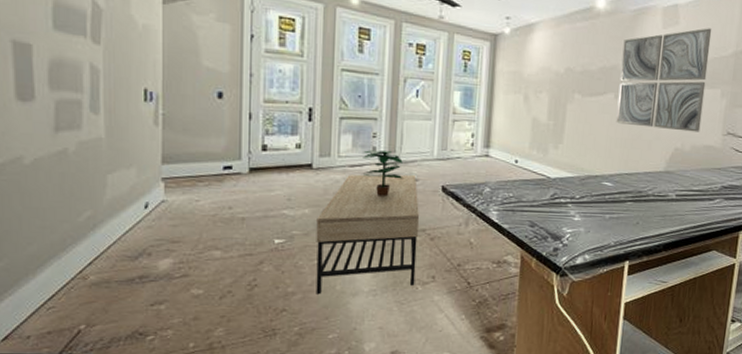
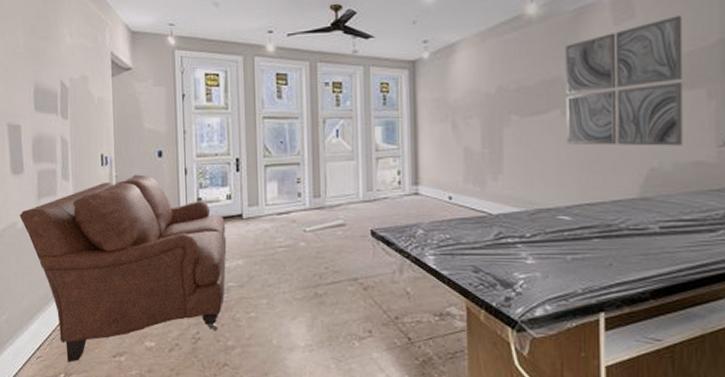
sofa: none [26,114,293,313] -> present [19,174,227,363]
coffee table: present [316,174,419,295] -> none [250,219,351,349]
potted plant: present [362,150,403,197] -> none [289,195,330,244]

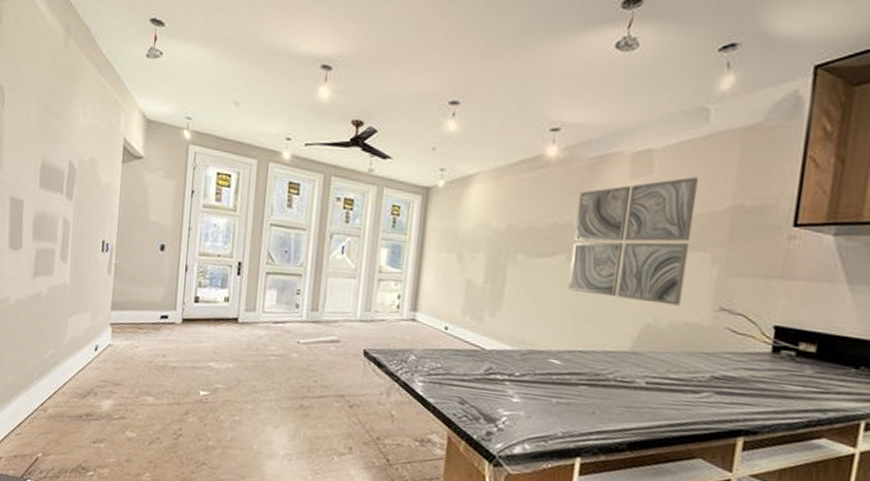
sofa: present [19,174,227,363] -> none [12,265,220,443]

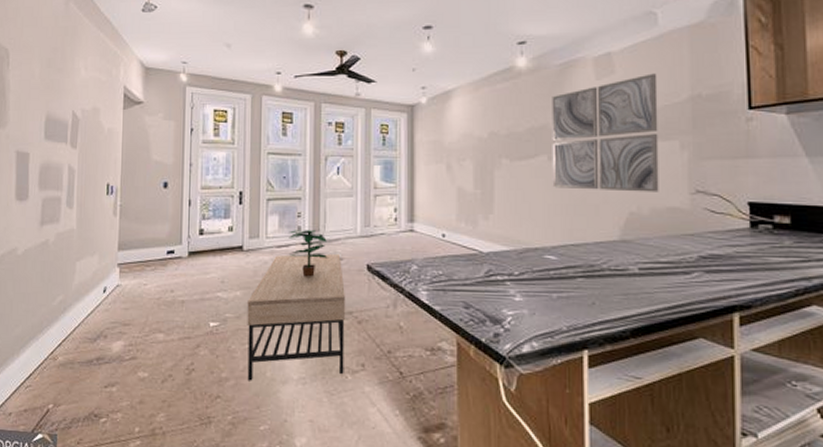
coffee table: none [234,331,339,455] -> present [247,253,345,381]
potted plant: none [284,307,325,357] -> present [288,229,328,277]

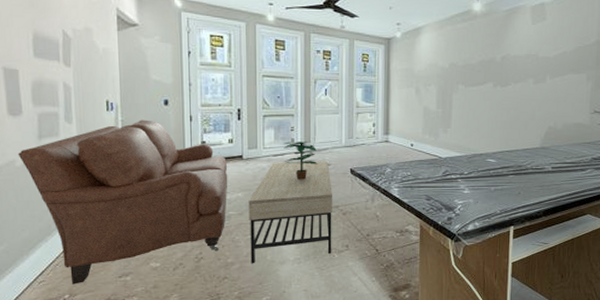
sofa: none [20,204,226,393] -> present [18,119,228,285]
wall art: present [552,73,659,192] -> none [495,21,576,112]

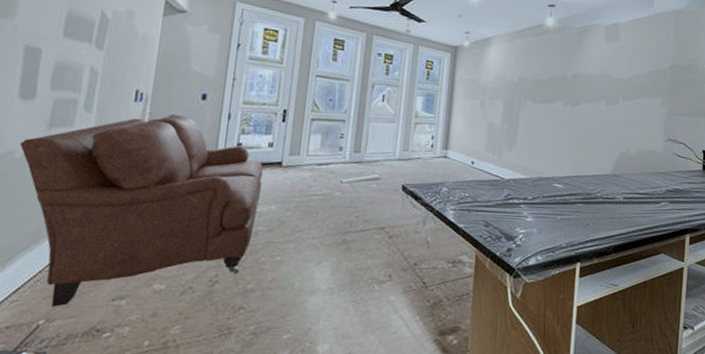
coffee table: present [248,160,332,264] -> none [274,173,380,292]
potted plant: present [283,140,318,180] -> none [327,149,367,195]

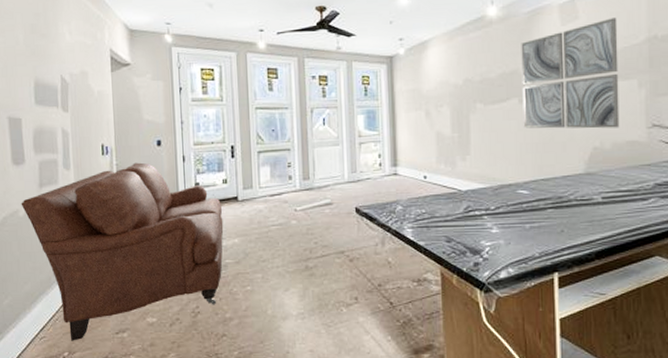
wall art: none [565,44,650,138] -> present [521,17,620,129]

